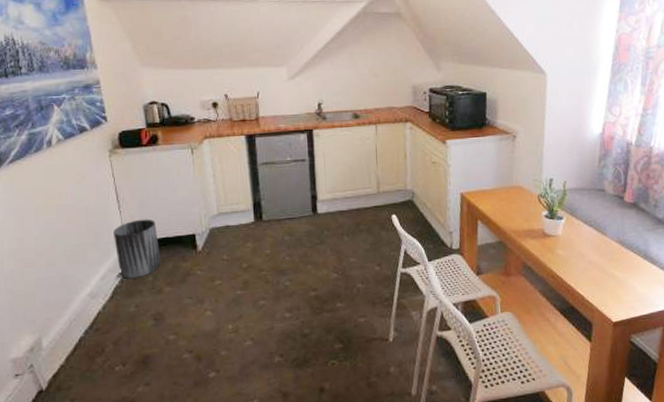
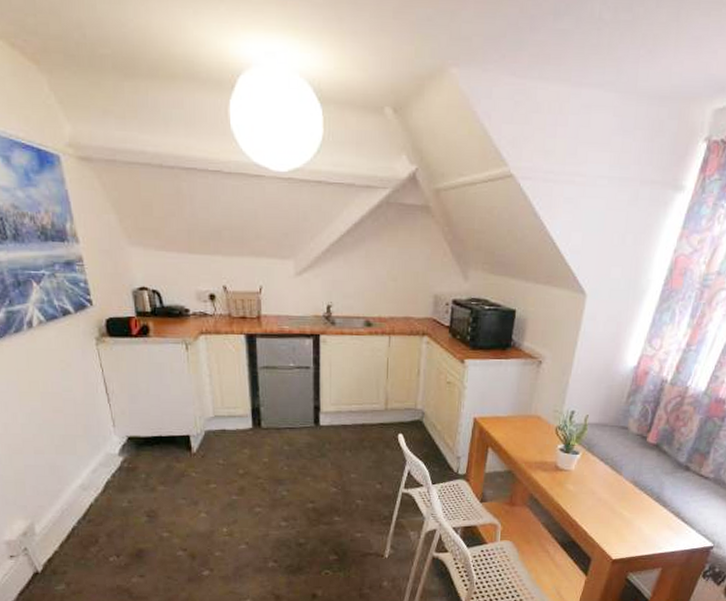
trash can: present [114,219,161,279] -> none [103,415,154,474]

